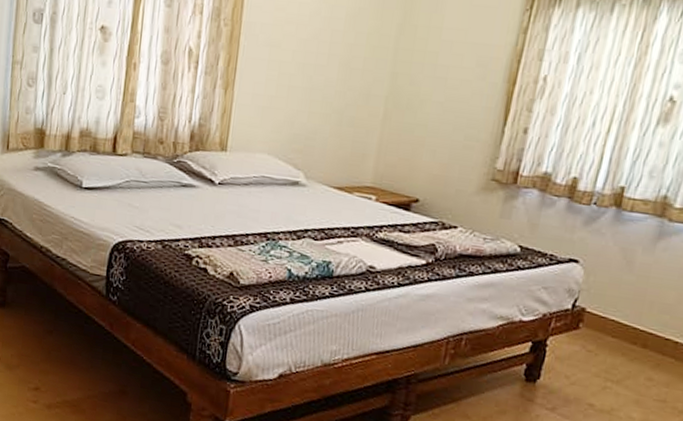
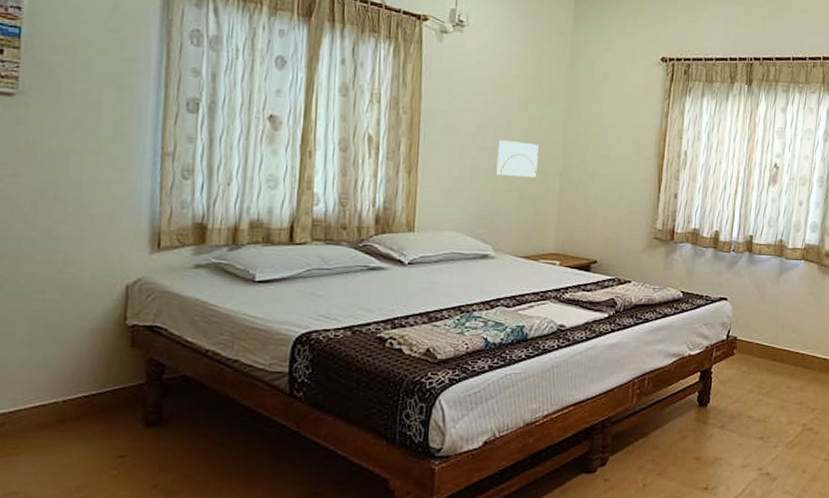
wall art: none [315,57,365,100] -> present [496,140,539,177]

